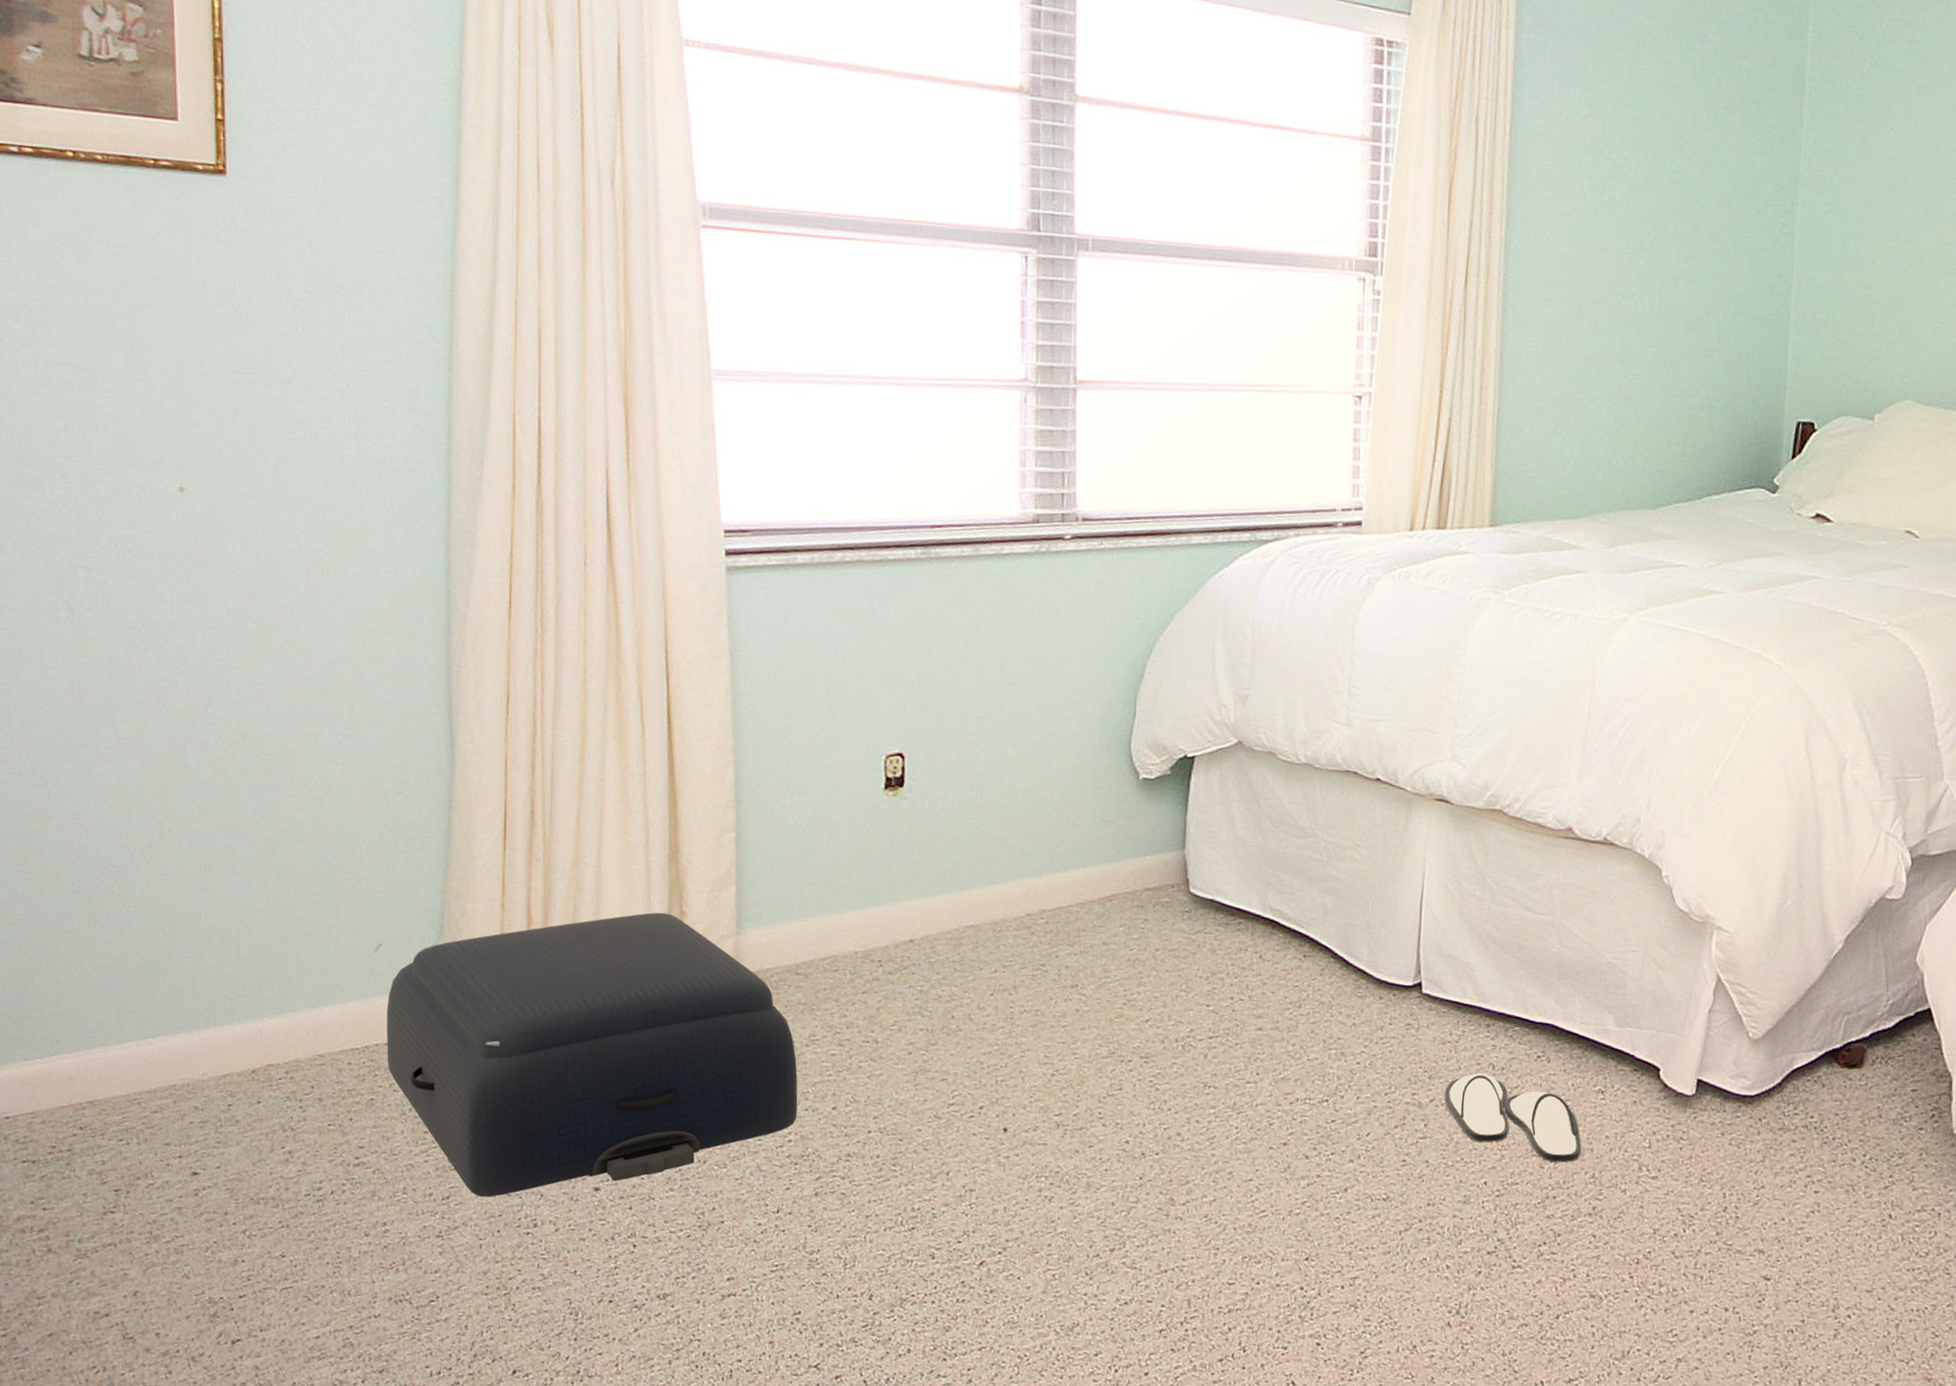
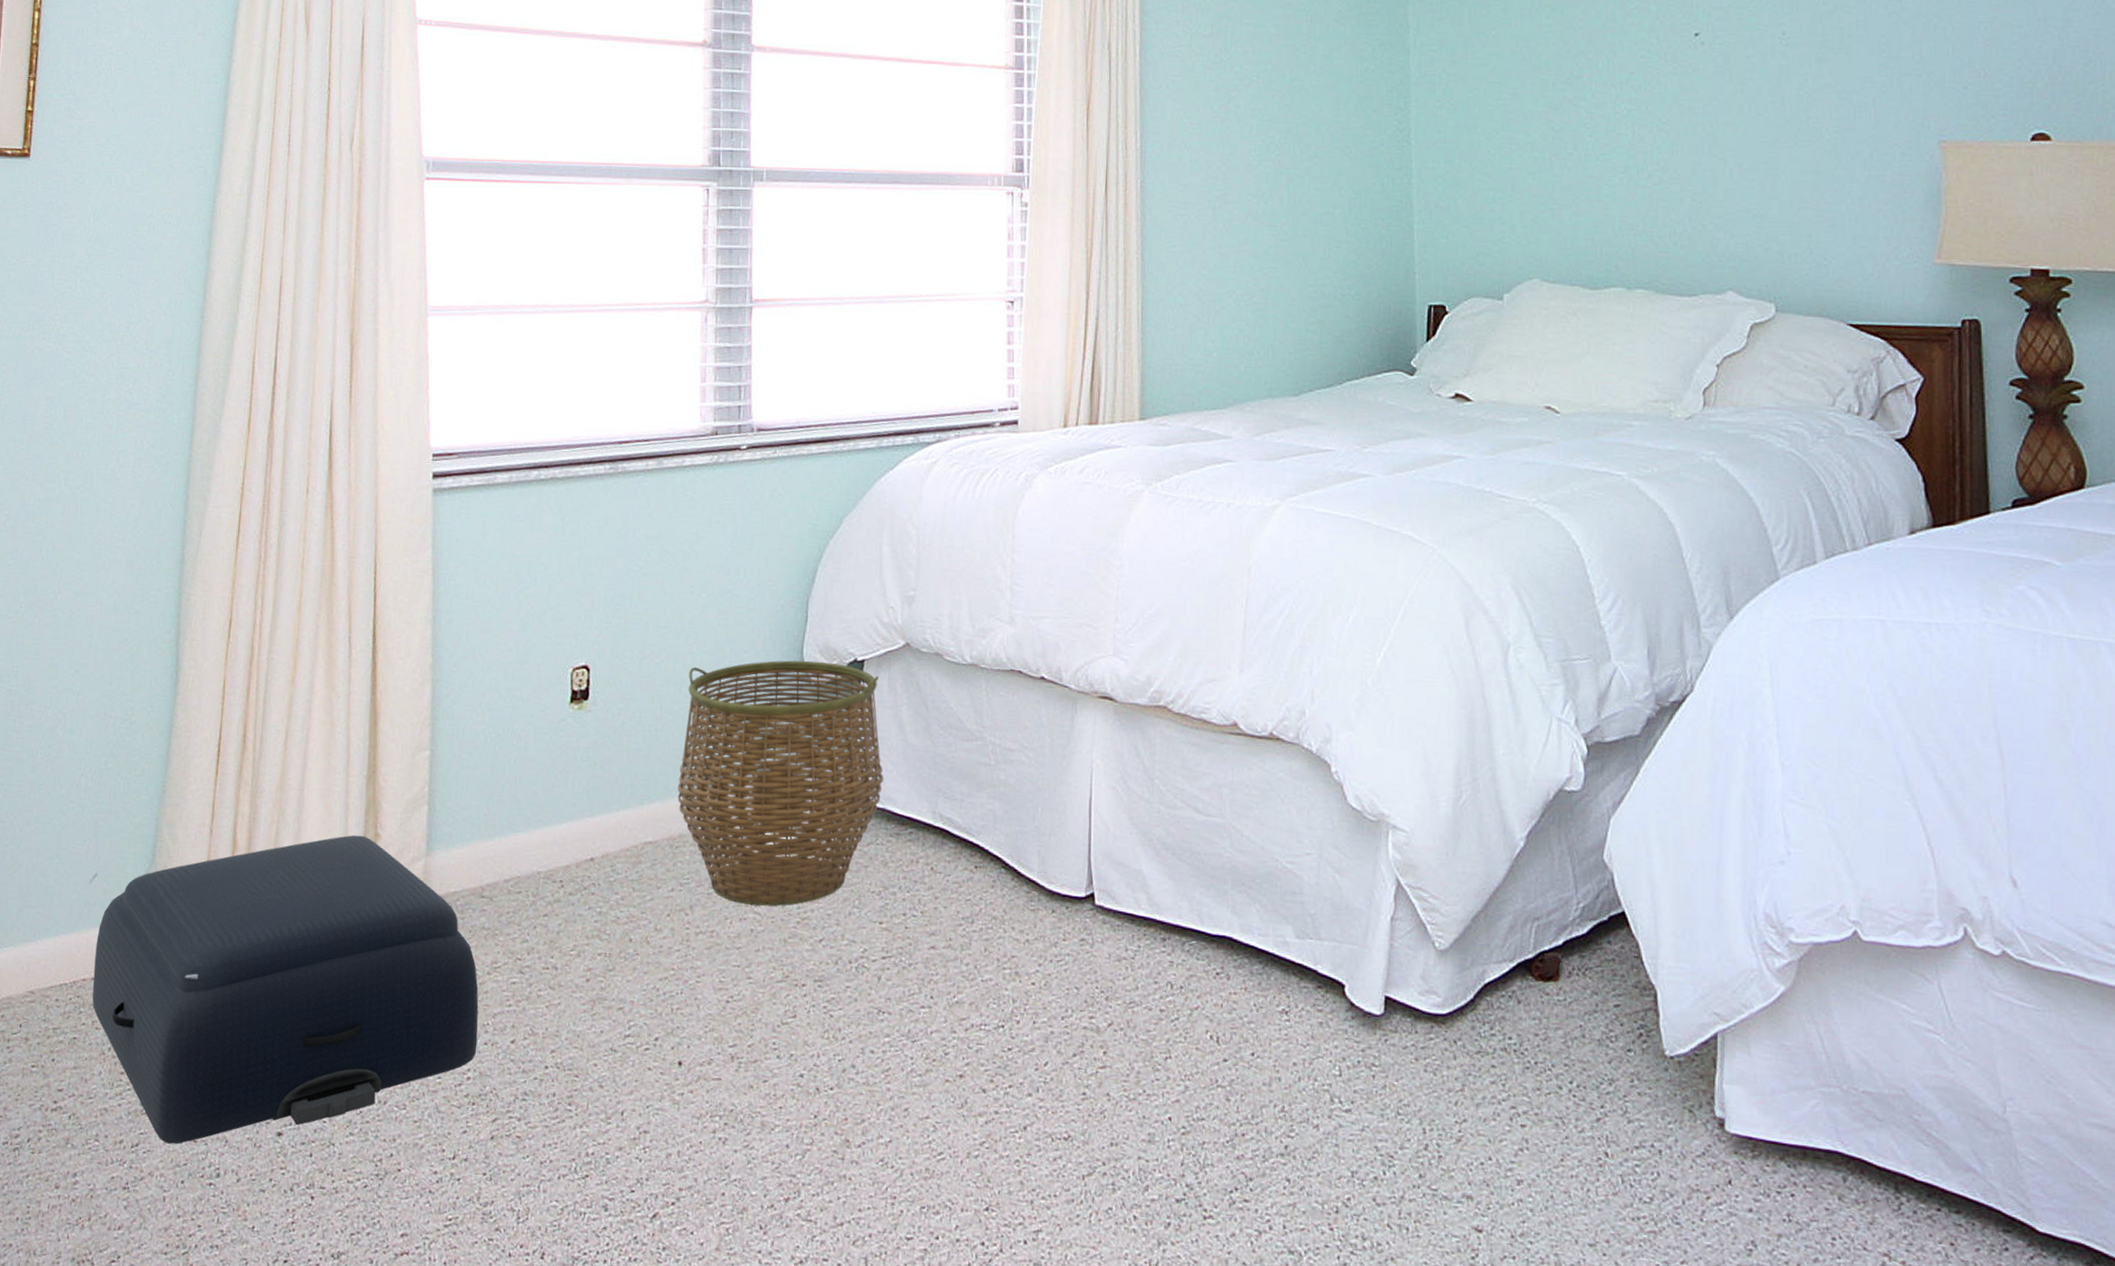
basket: none [999,754,1214,988] -> present [677,660,884,906]
slippers: present [1444,1073,1582,1163] -> none [1123,993,1269,1094]

